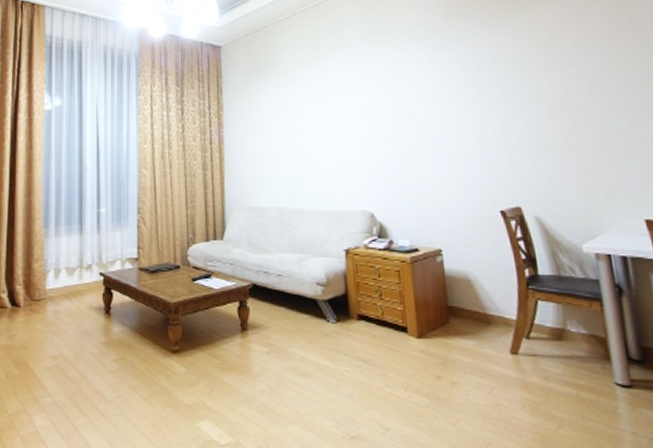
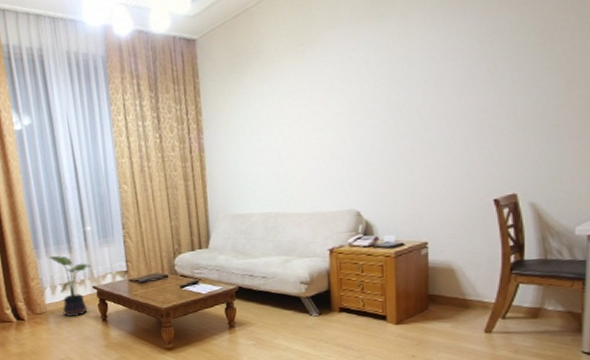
potted plant: none [57,236,101,305] -> present [48,255,91,317]

